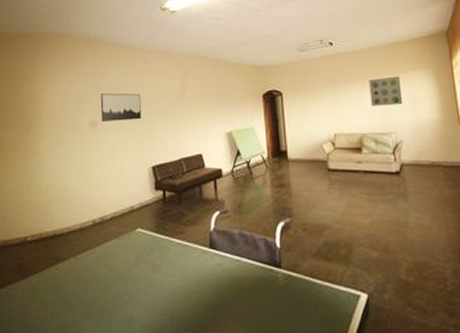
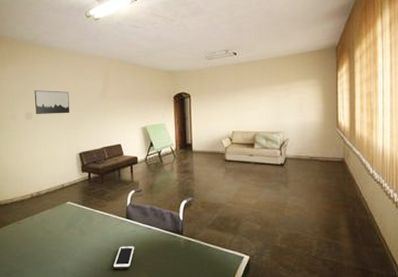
cell phone: none [194,285,222,317] -> present [113,246,135,269]
wall art: present [368,76,403,106] -> none [265,84,292,109]

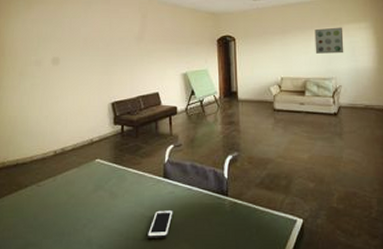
wall art: present [34,90,70,115] -> none [62,33,103,60]
wall art: none [265,84,292,109] -> present [314,27,344,54]

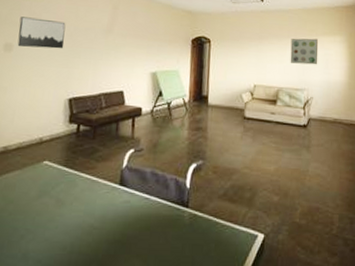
wall art: none [62,33,103,60] -> present [17,16,66,49]
cell phone: present [148,210,173,238] -> none [95,221,127,253]

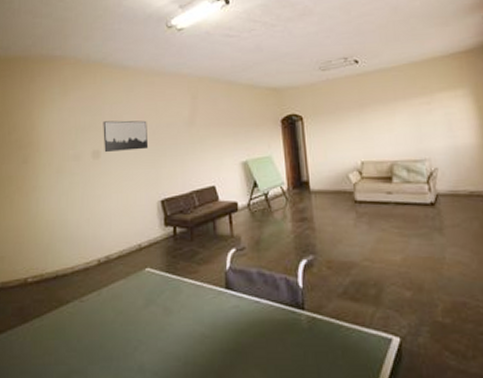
wall art: present [290,38,319,65] -> none [399,96,438,131]

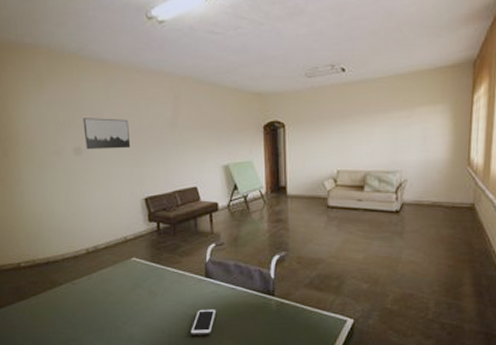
cell phone: none [210,328,239,363] -> present [191,309,217,336]

